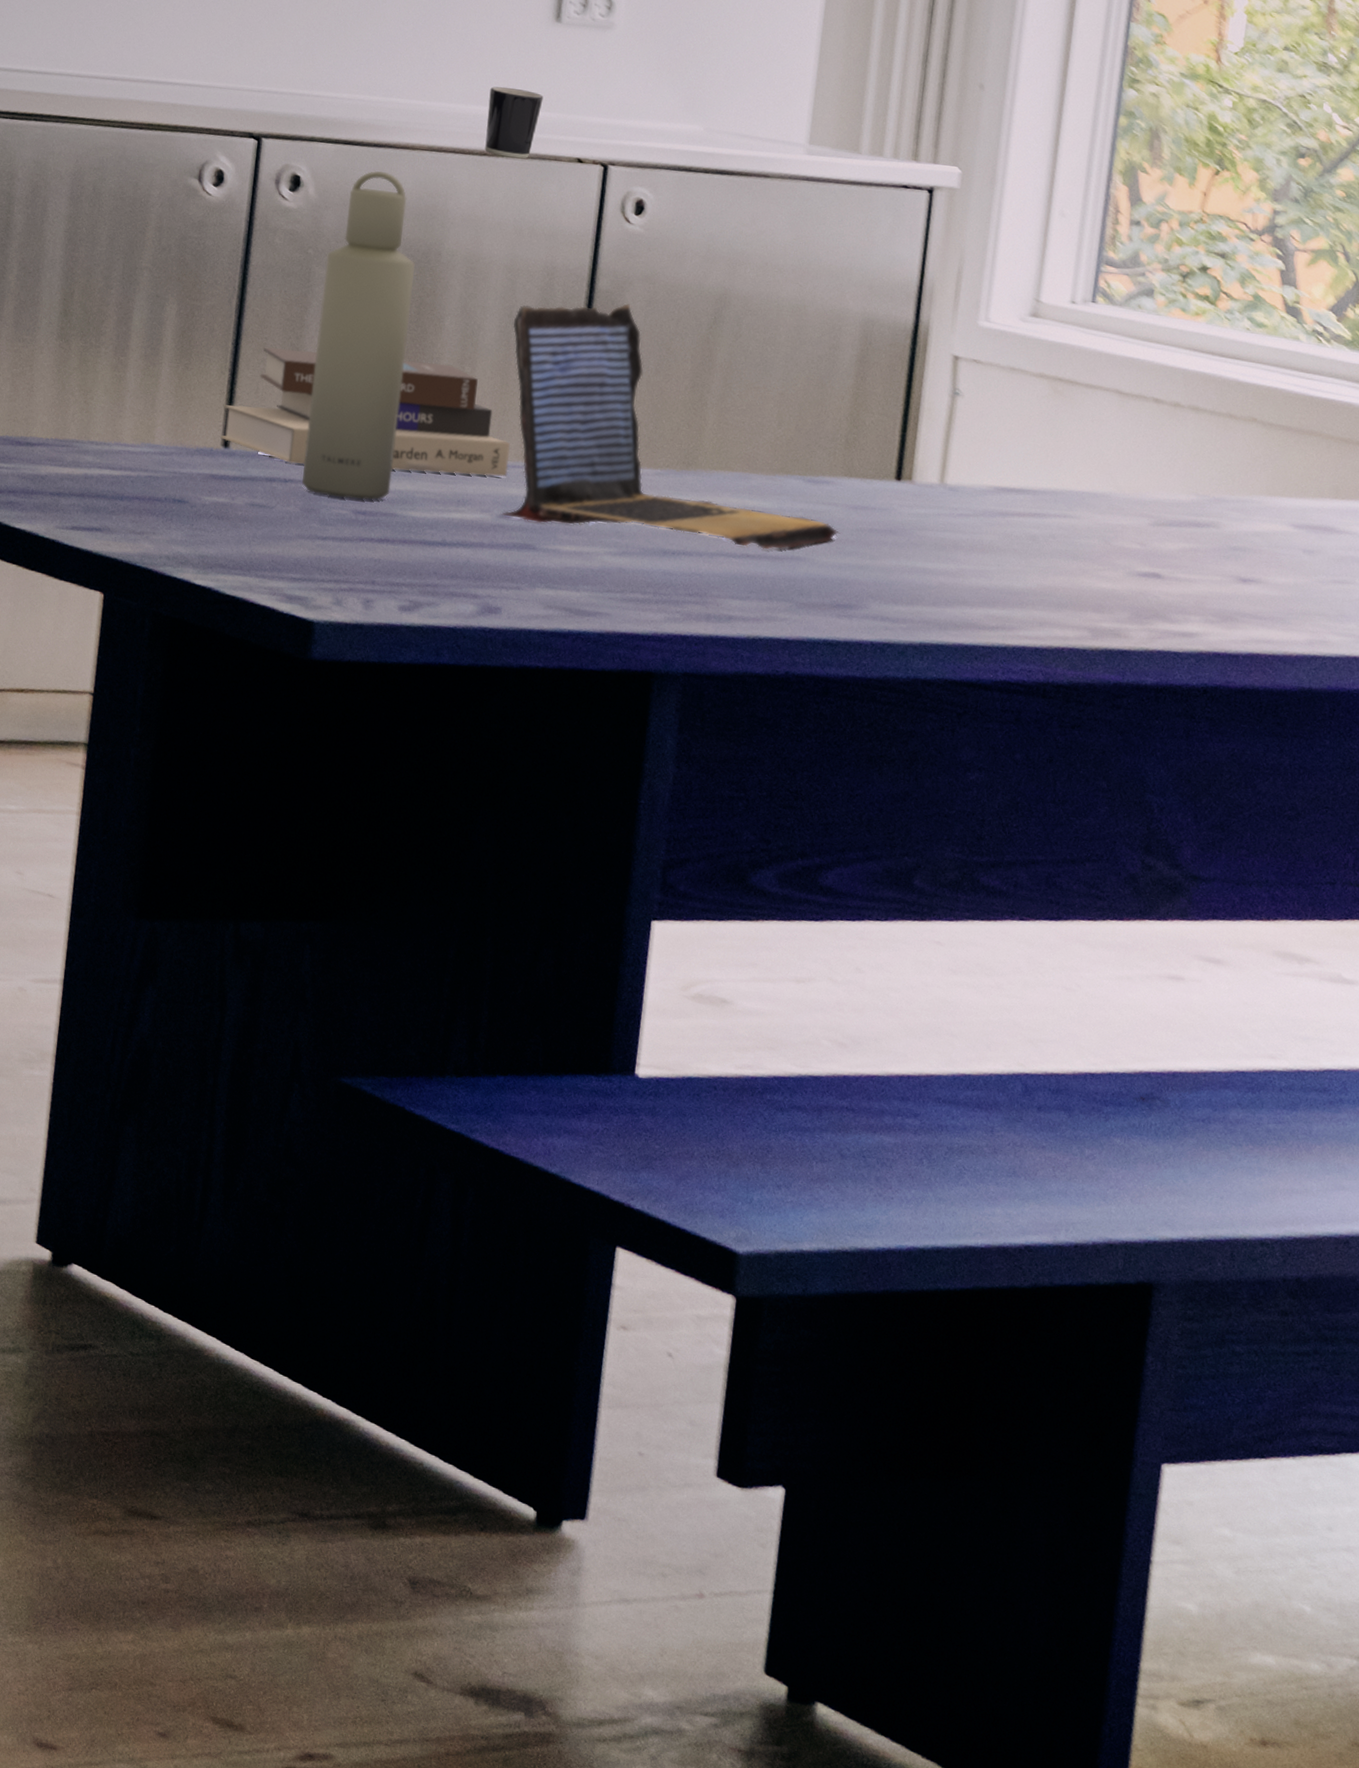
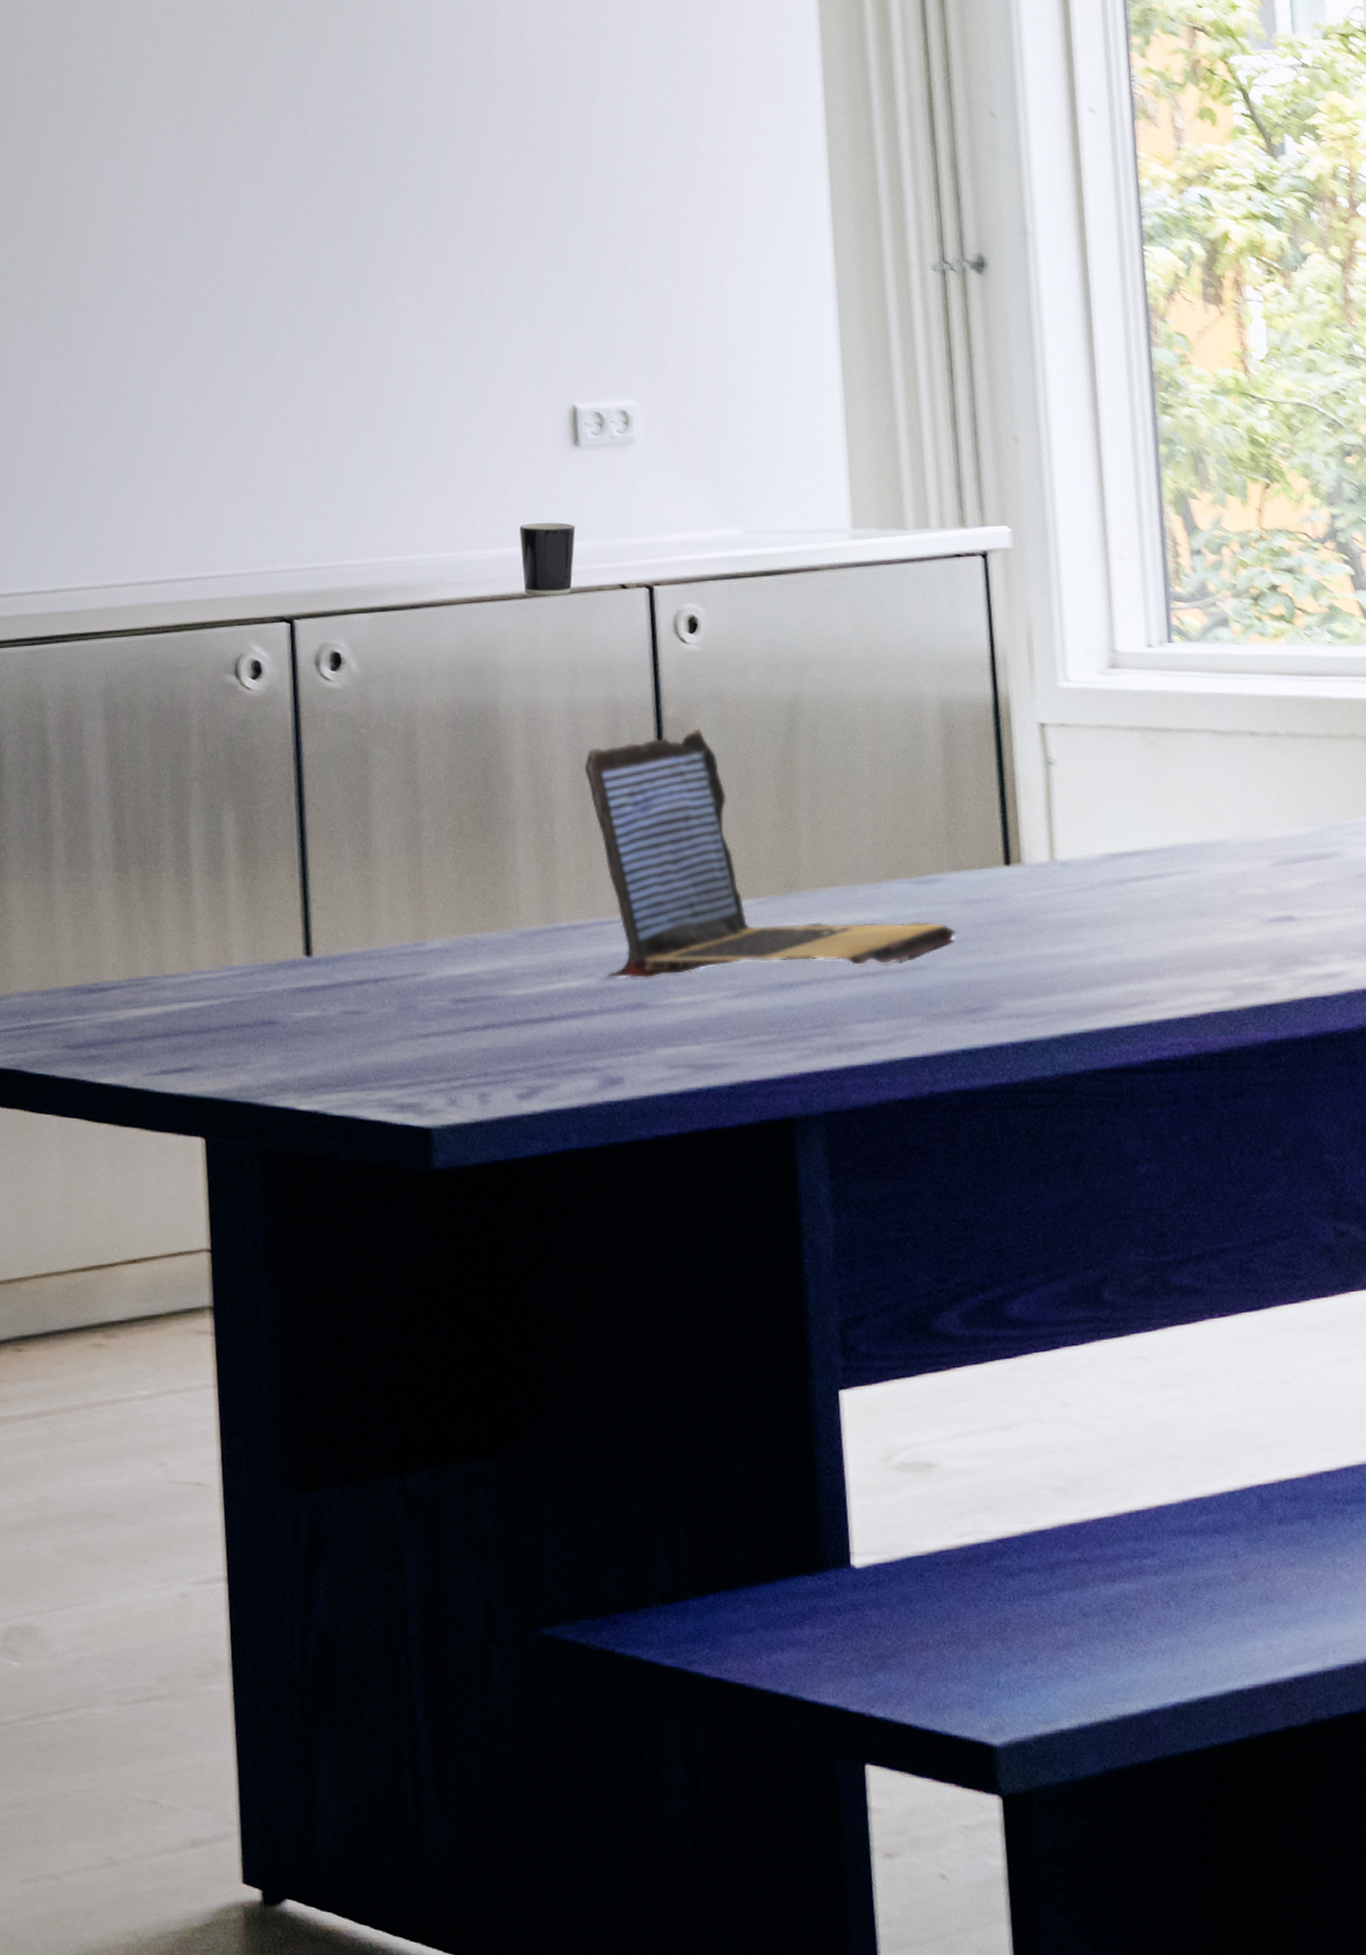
books: present [220,346,511,477] -> none [299,825,606,961]
bottle: present [302,171,415,500] -> none [381,633,487,989]

